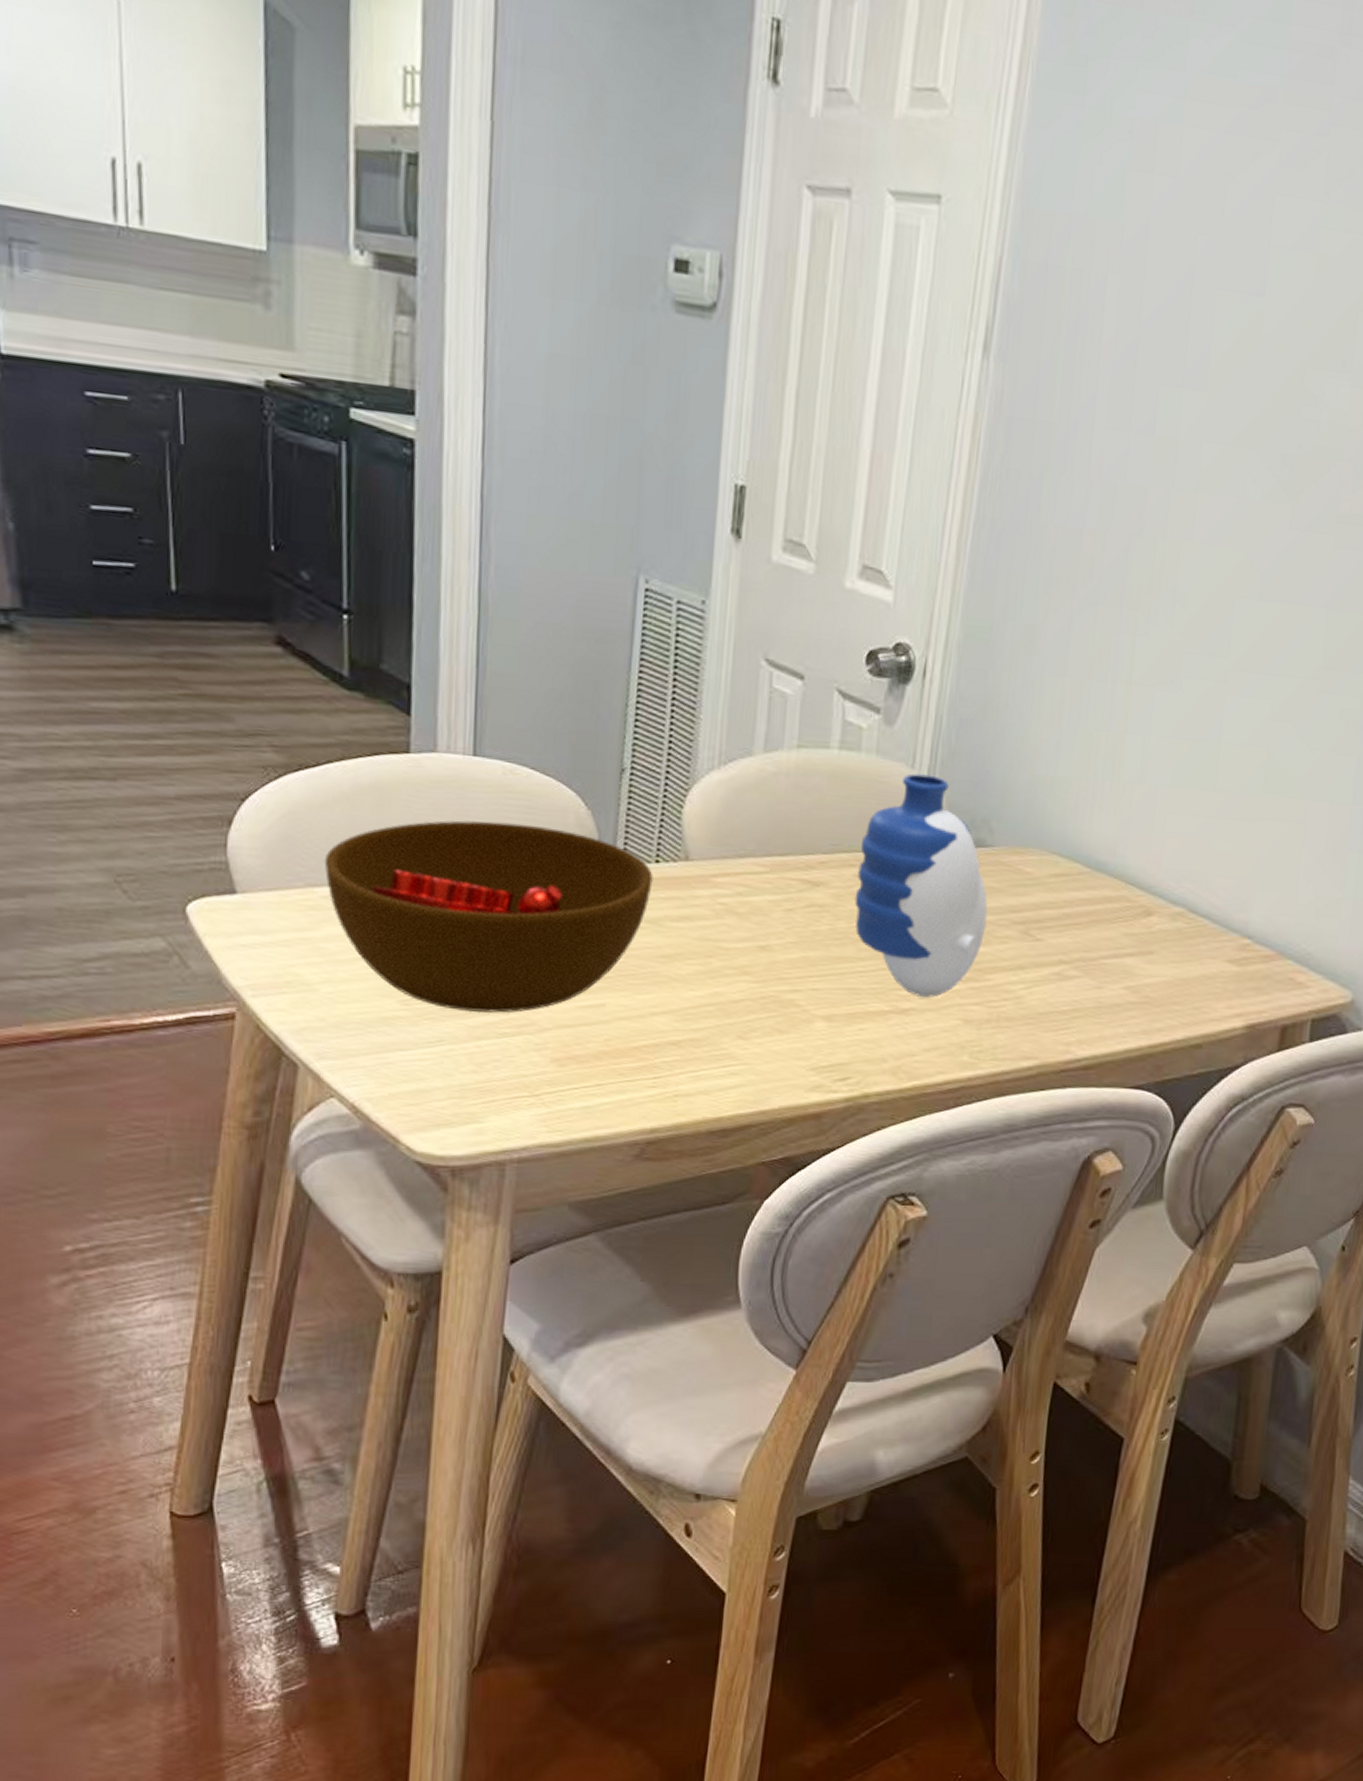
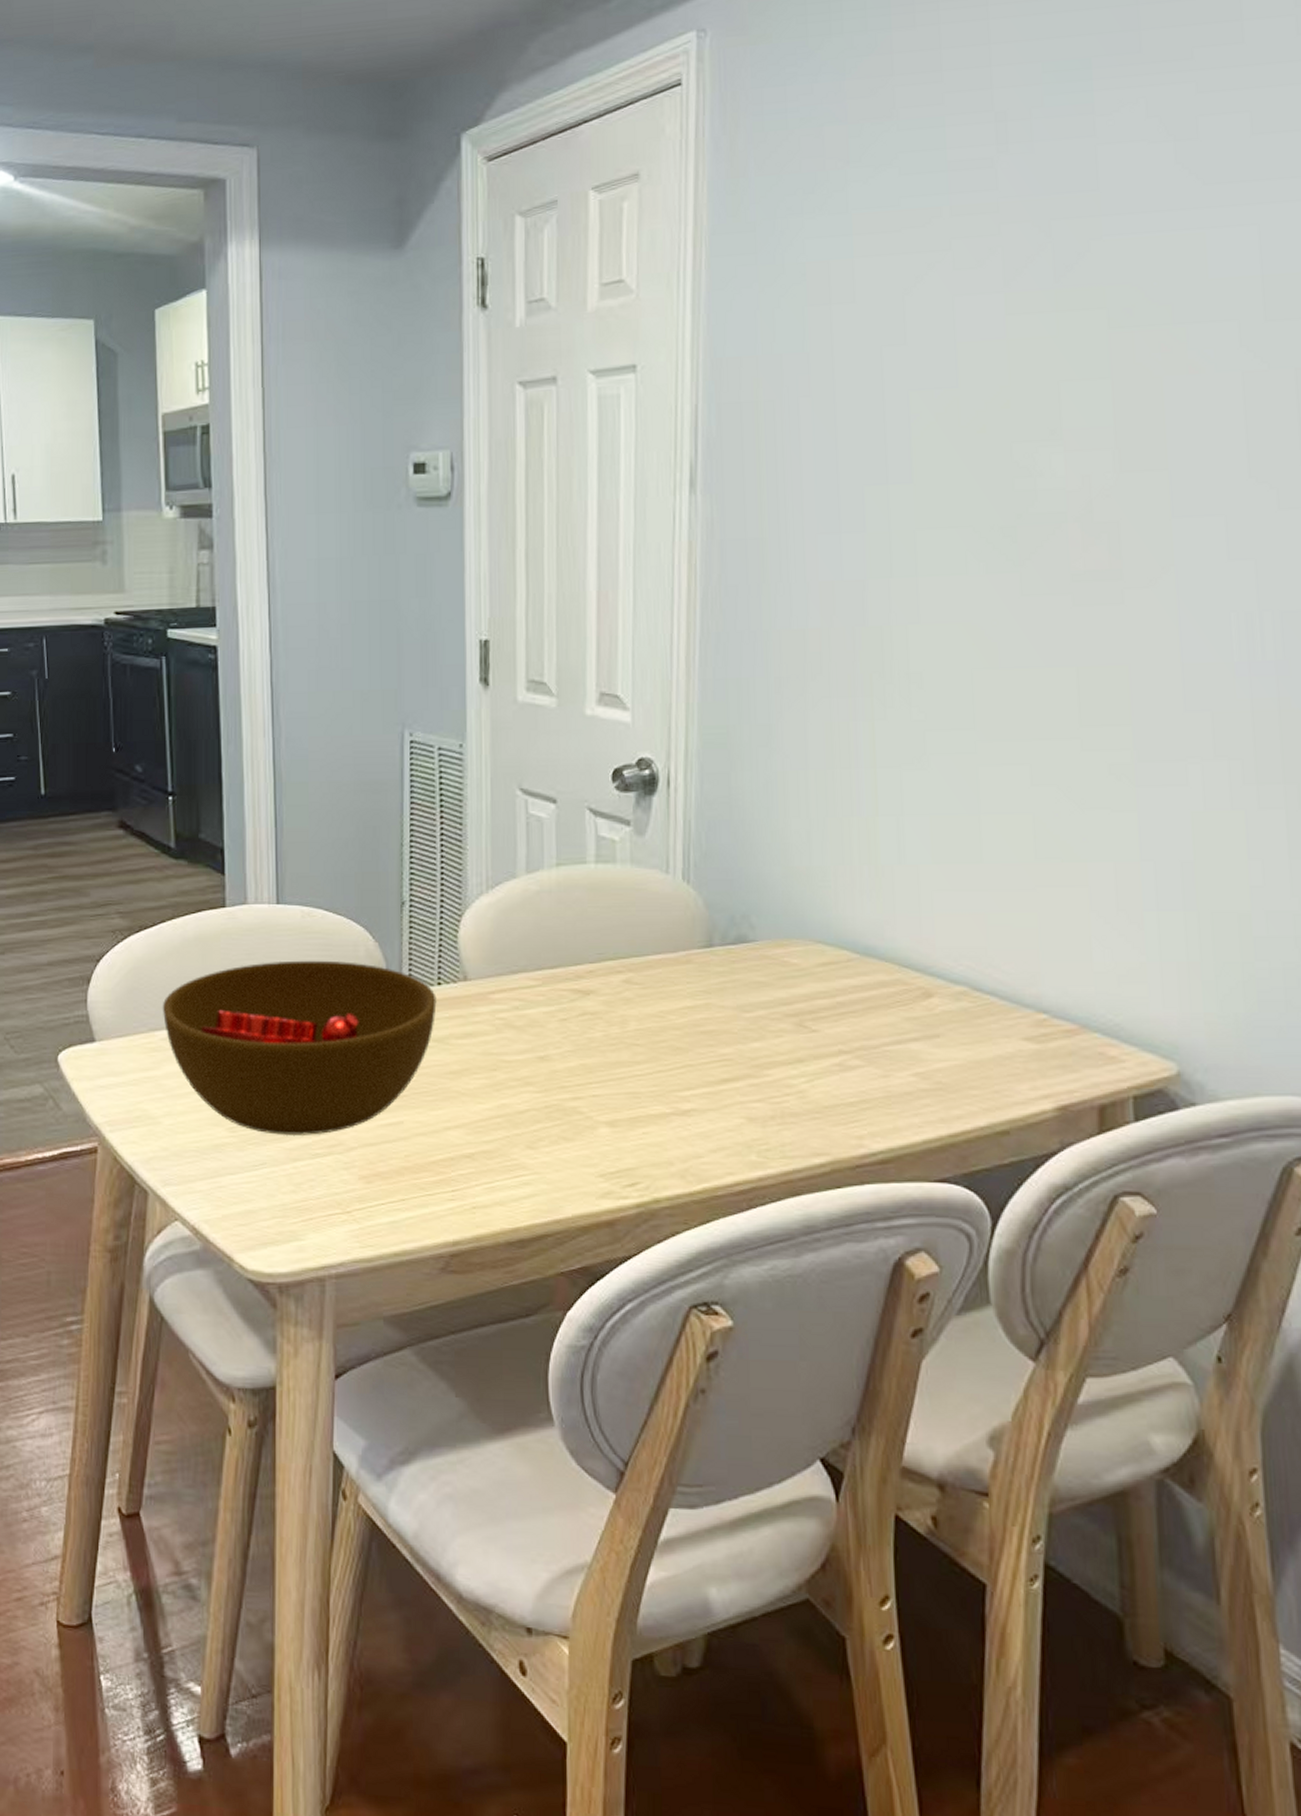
vase: present [854,773,988,998] -> none [624,878,759,1097]

